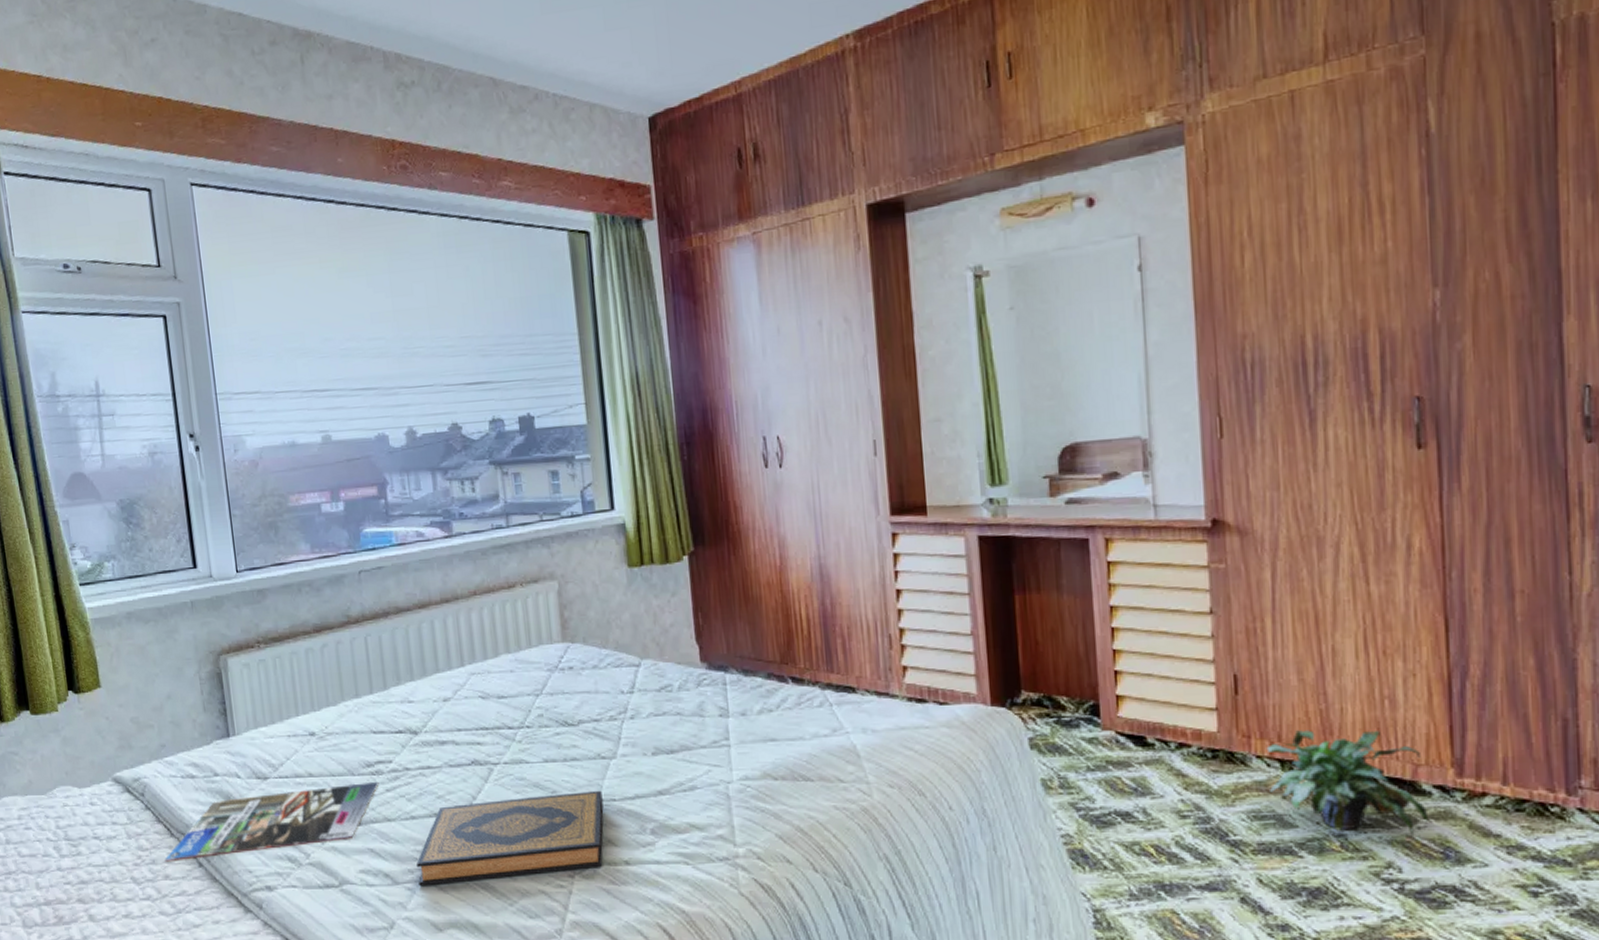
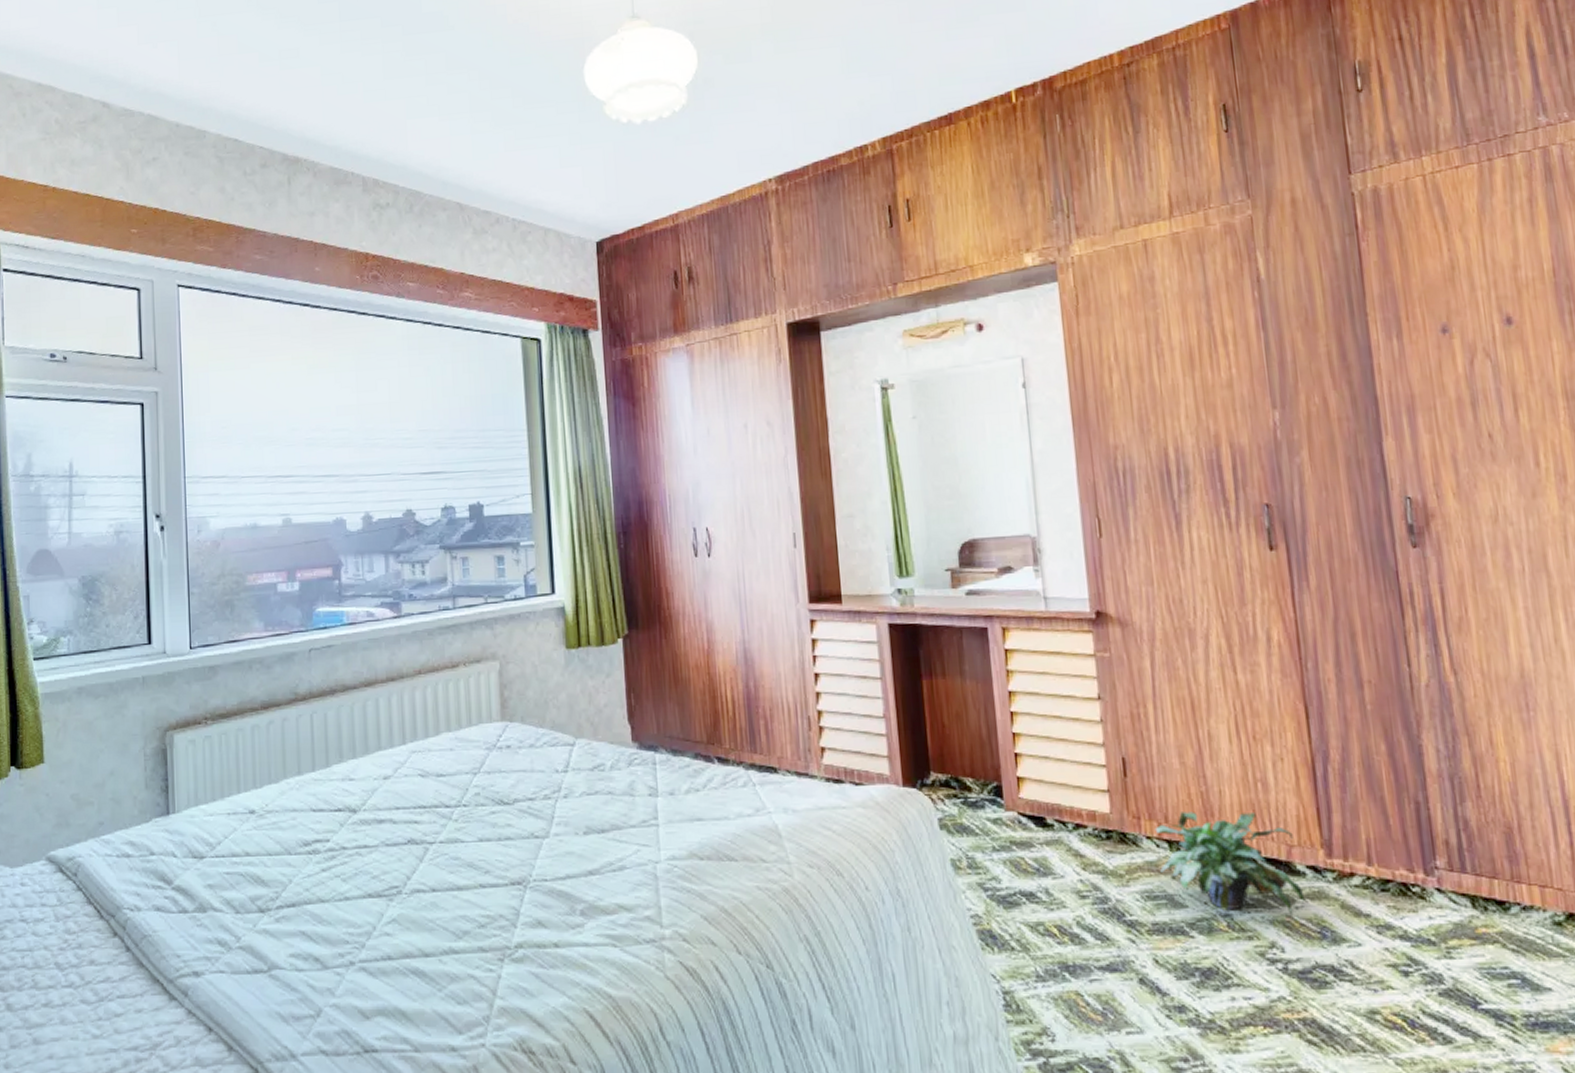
magazine: present [165,781,379,862] -> none [92,861,315,946]
hardback book: present [416,790,604,886] -> none [348,870,535,971]

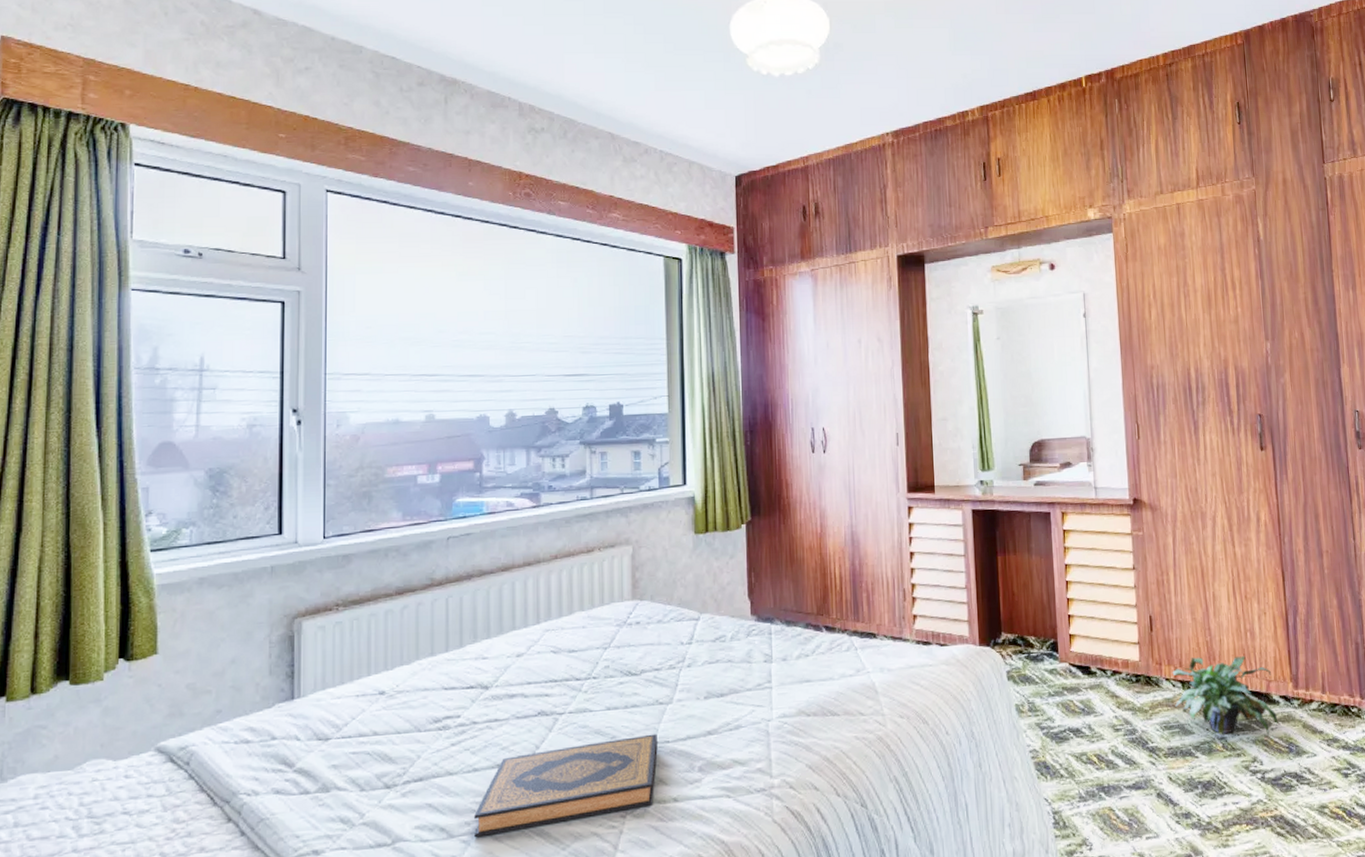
hardback book: none [348,870,535,971] -> present [474,733,658,838]

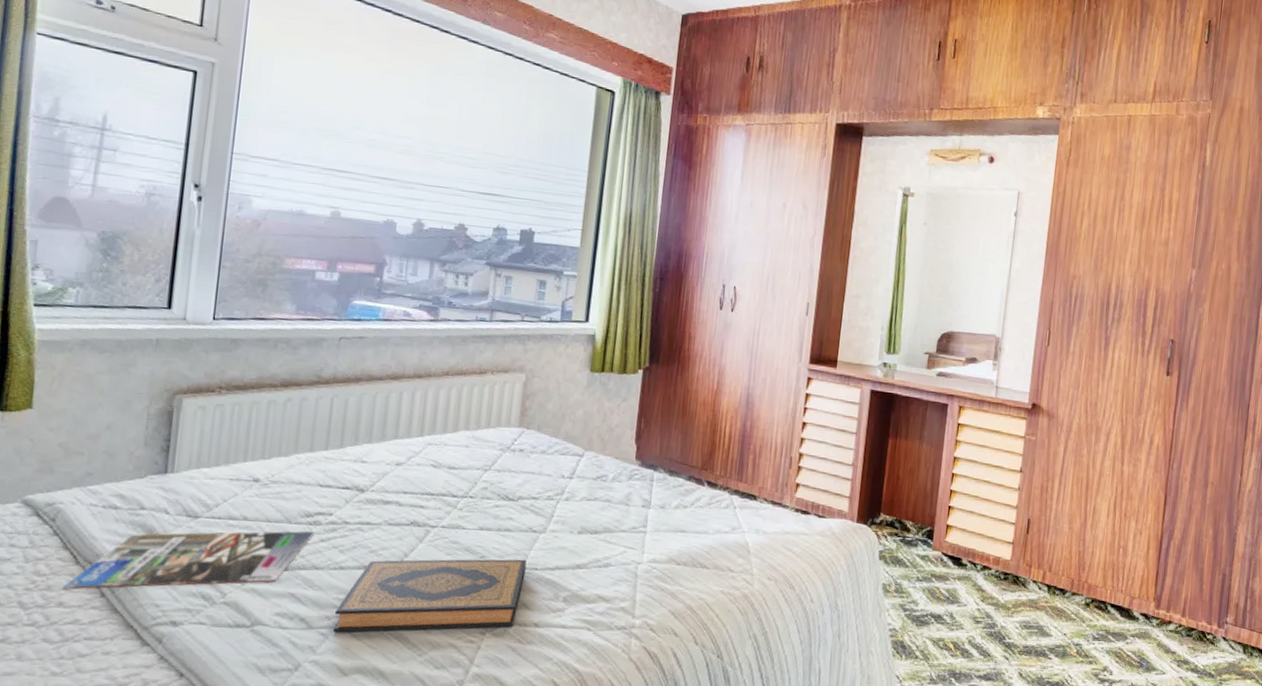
magazine: none [202,736,445,833] -> present [63,531,315,589]
potted plant: present [1172,656,1278,737] -> none [1038,565,1136,650]

